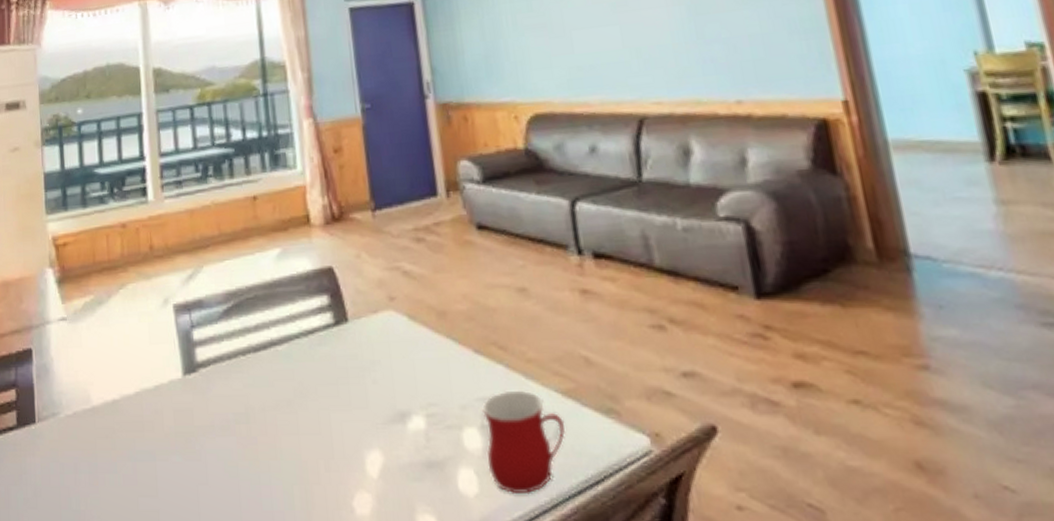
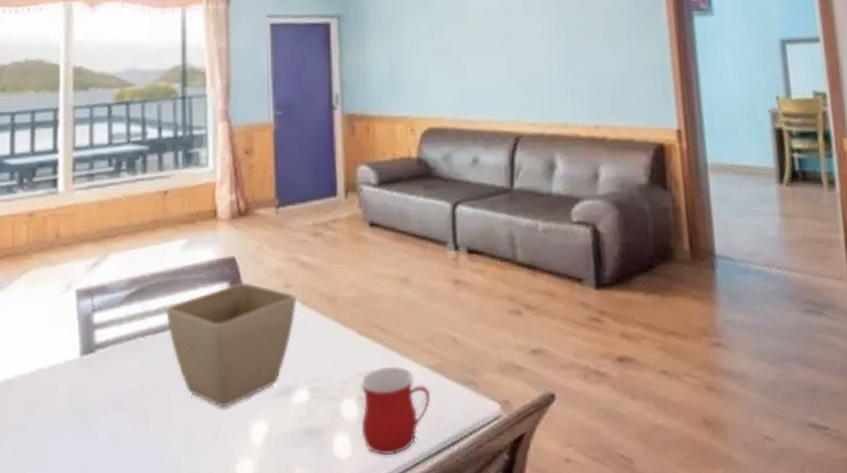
flower pot: none [264,294,404,435] -> present [165,282,297,408]

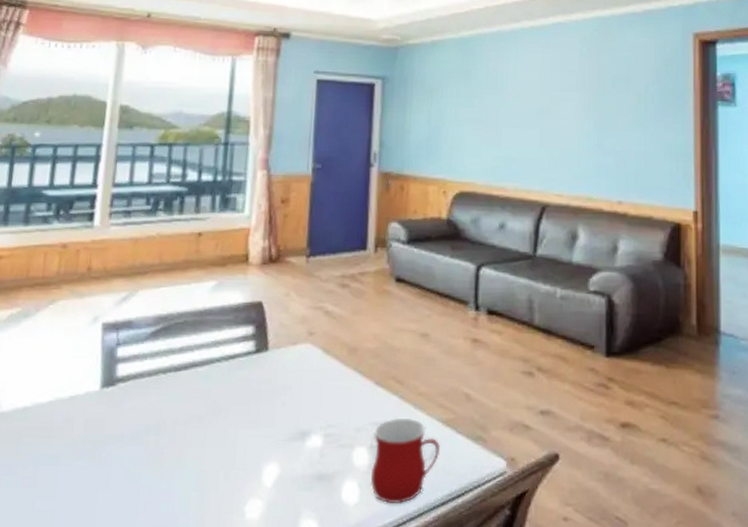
flower pot: present [165,282,297,408] -> none [188,326,320,449]

